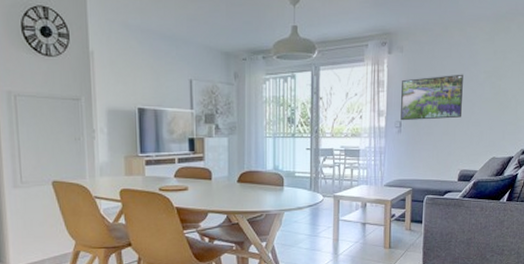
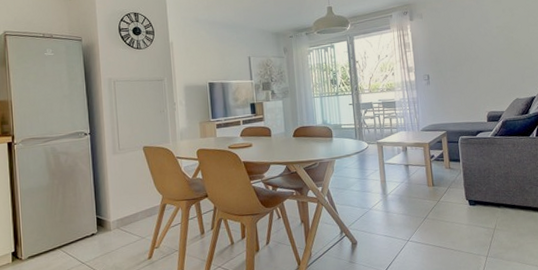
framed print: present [401,74,463,121] -> none [425,31,482,74]

